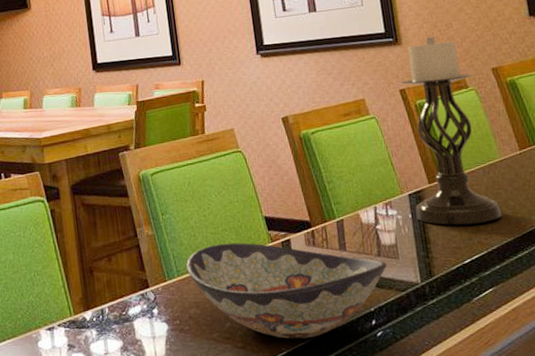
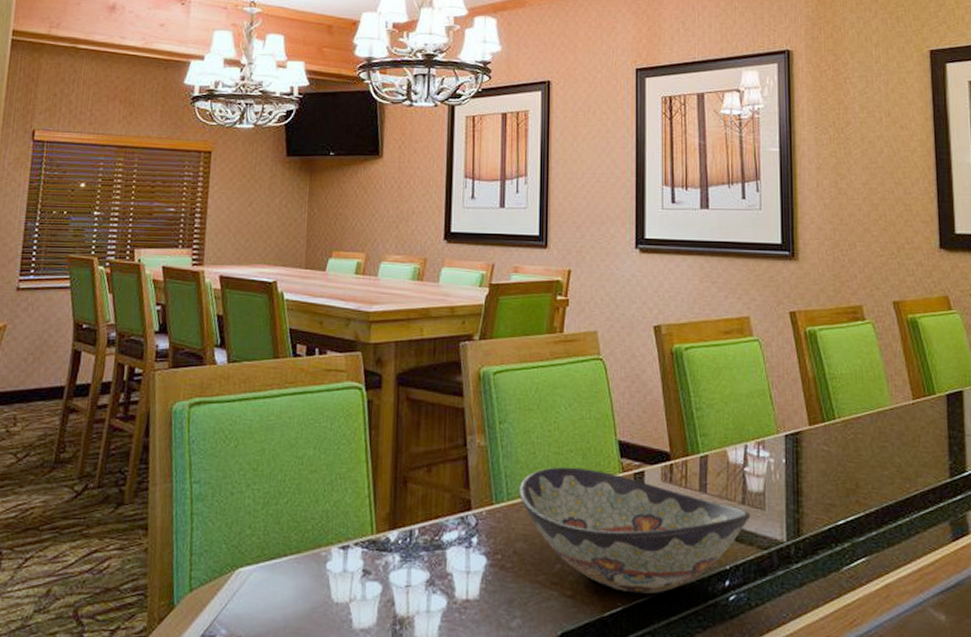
candle holder: present [401,36,502,225] -> none [790,256,886,479]

